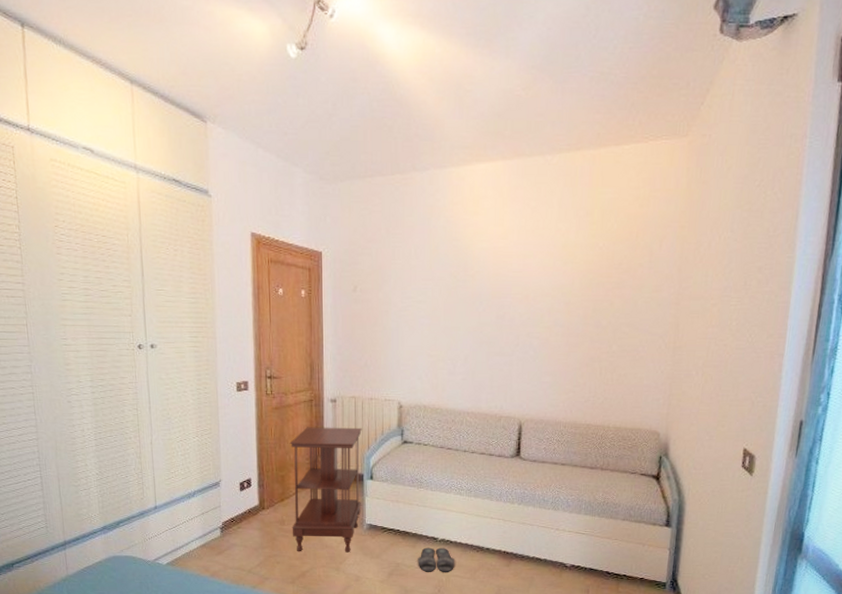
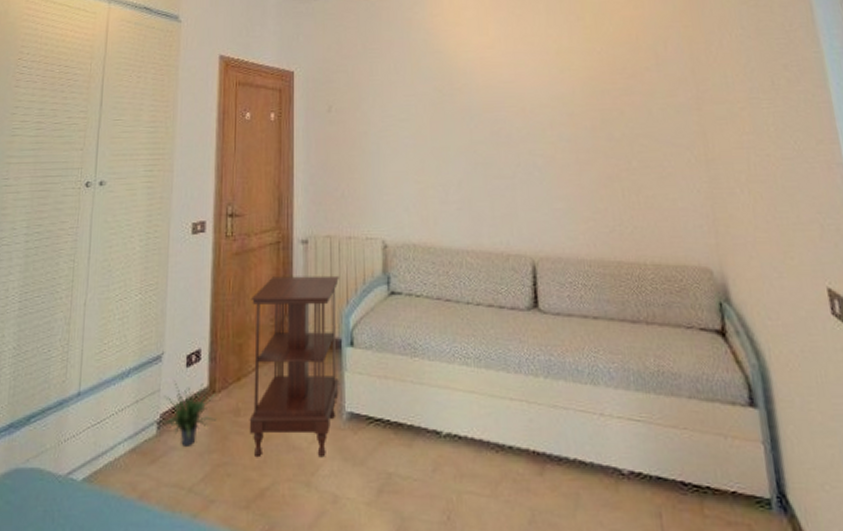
potted plant: none [222,500,266,544] -> present [159,380,216,446]
slippers: present [418,547,455,573] -> none [416,447,468,489]

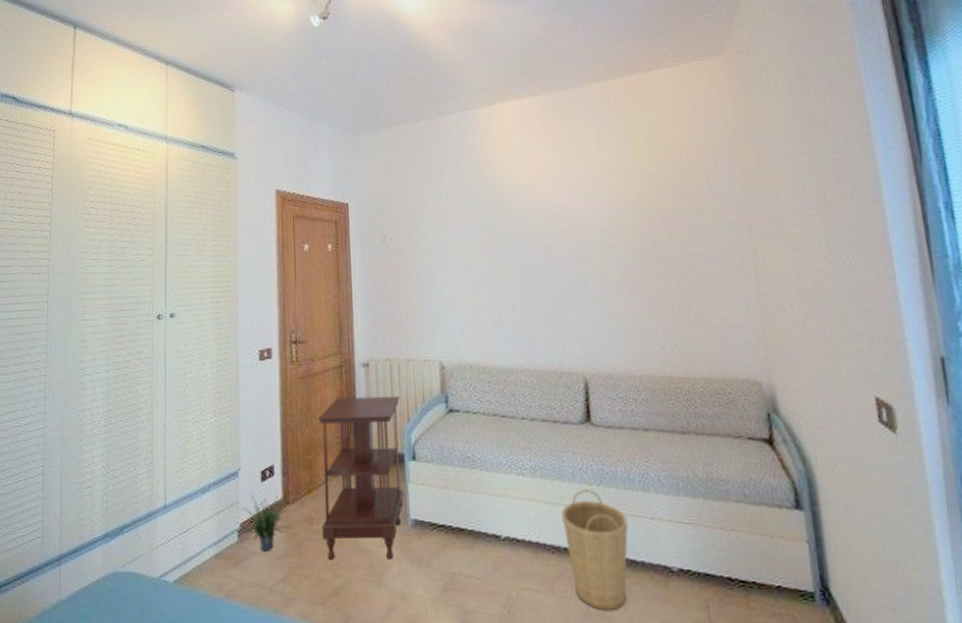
basket: none [507,382,577,519] -> present [561,489,629,611]

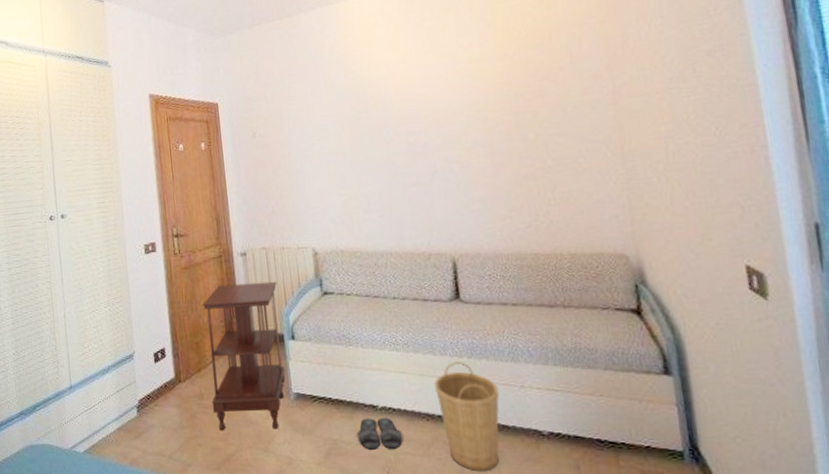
potted plant: present [240,494,291,552] -> none [138,374,184,424]
slippers: none [477,549,526,586] -> present [357,417,403,451]

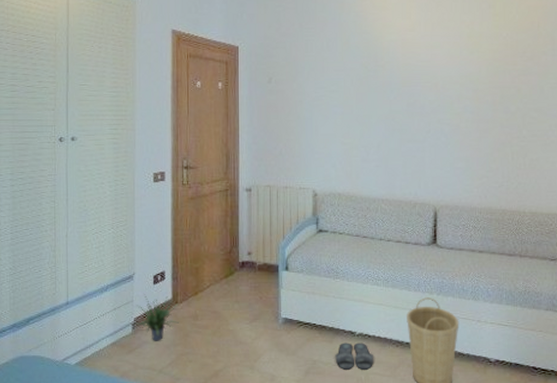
potted plant: none [138,374,184,424] -> present [134,294,179,341]
side table: present [201,281,286,430] -> none [204,217,277,350]

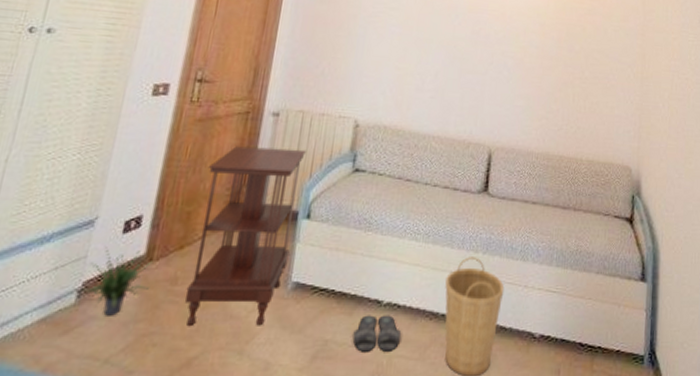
side table: none [204,217,277,350] -> present [184,146,306,326]

